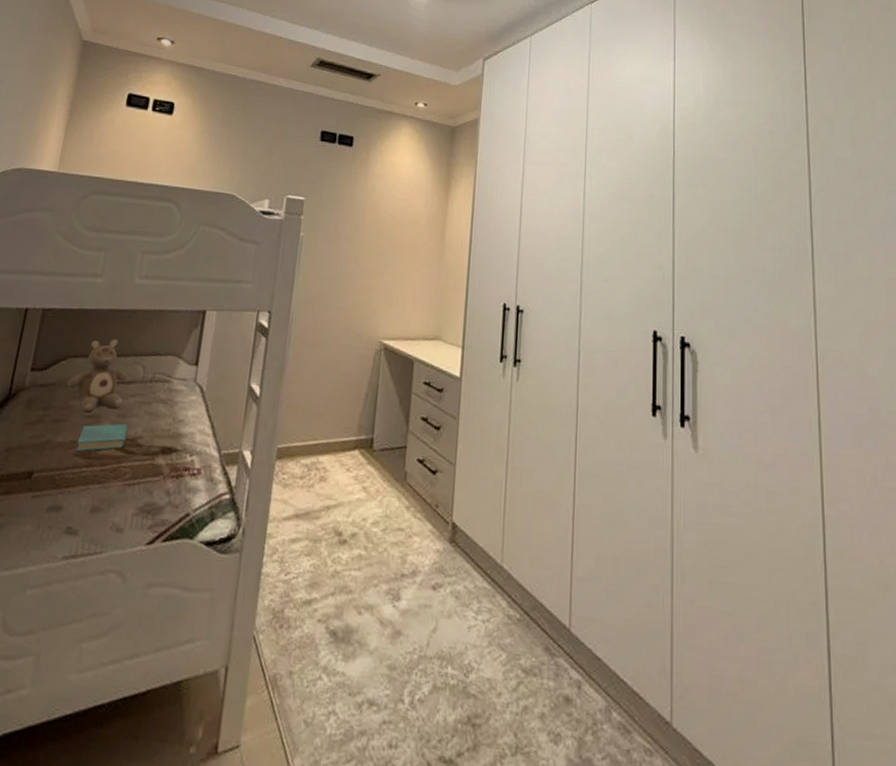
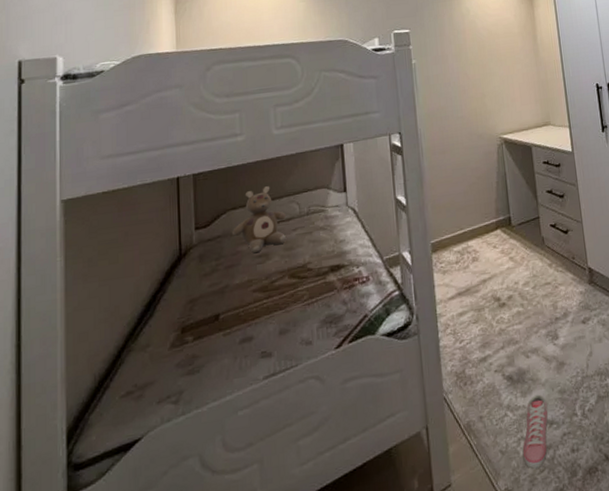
book: present [76,423,128,452] -> none [253,254,296,288]
sneaker: none [329,663,372,756] -> present [522,394,548,469]

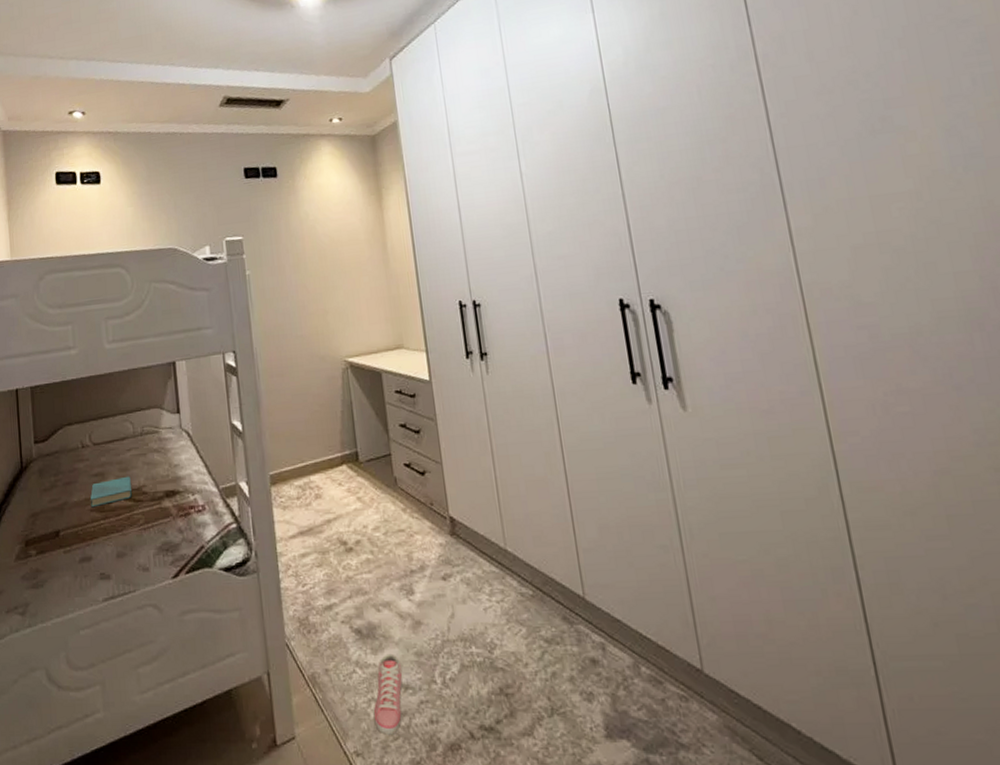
stuffed bear: present [232,186,286,254] -> none [69,403,120,472]
book: none [253,254,296,288] -> present [90,476,132,508]

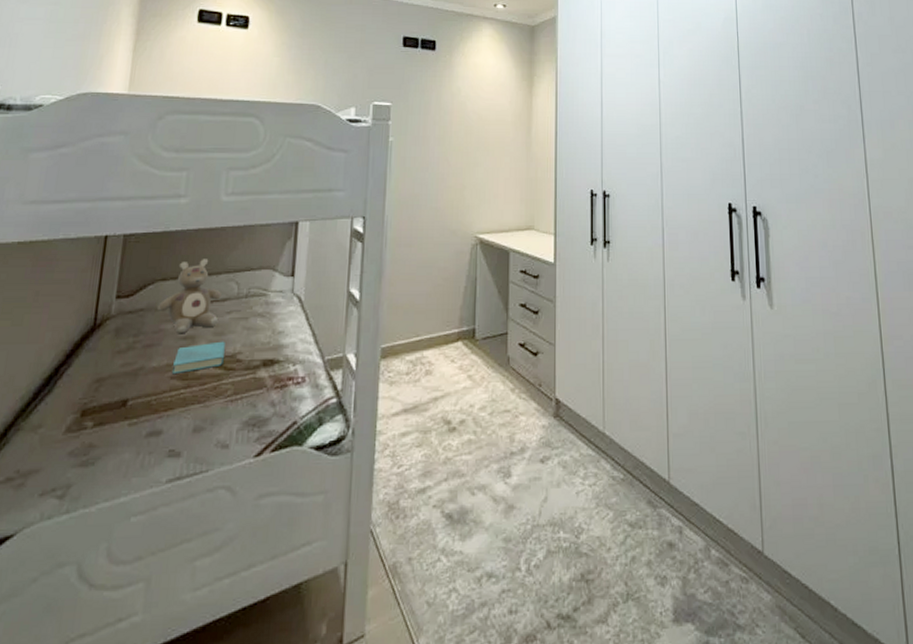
stuffed bear: none [69,403,120,472] -> present [158,259,221,334]
sneaker: present [373,653,403,735] -> none [452,540,489,628]

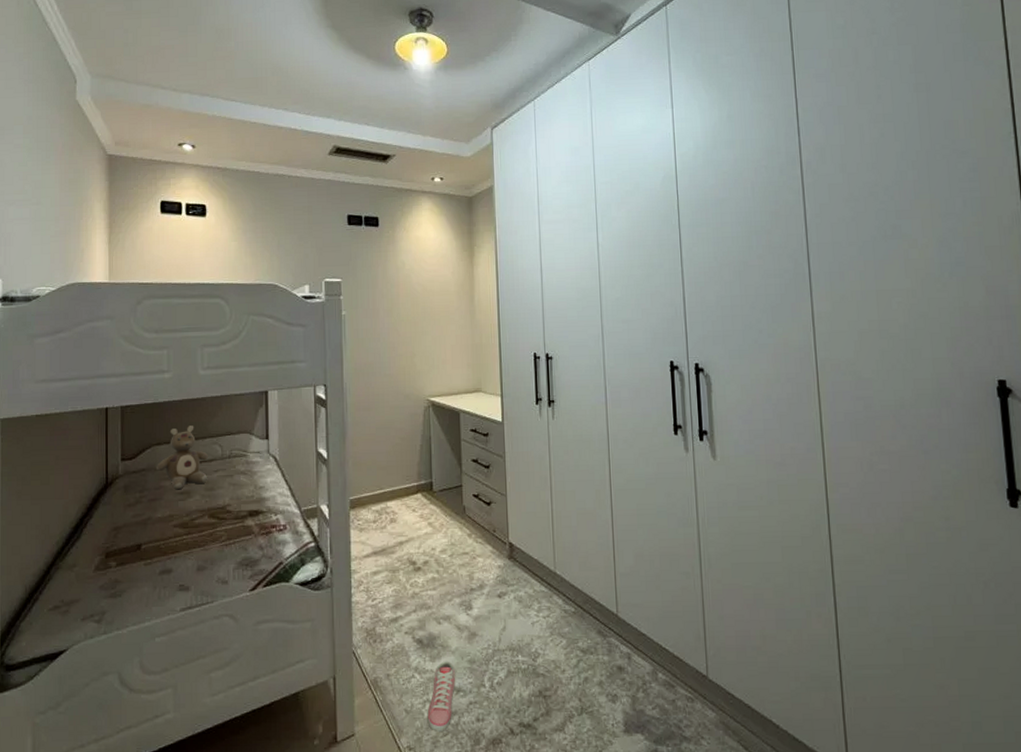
book: present [172,341,225,375] -> none [175,495,216,524]
sneaker: none [452,540,489,628] -> present [427,661,456,731]

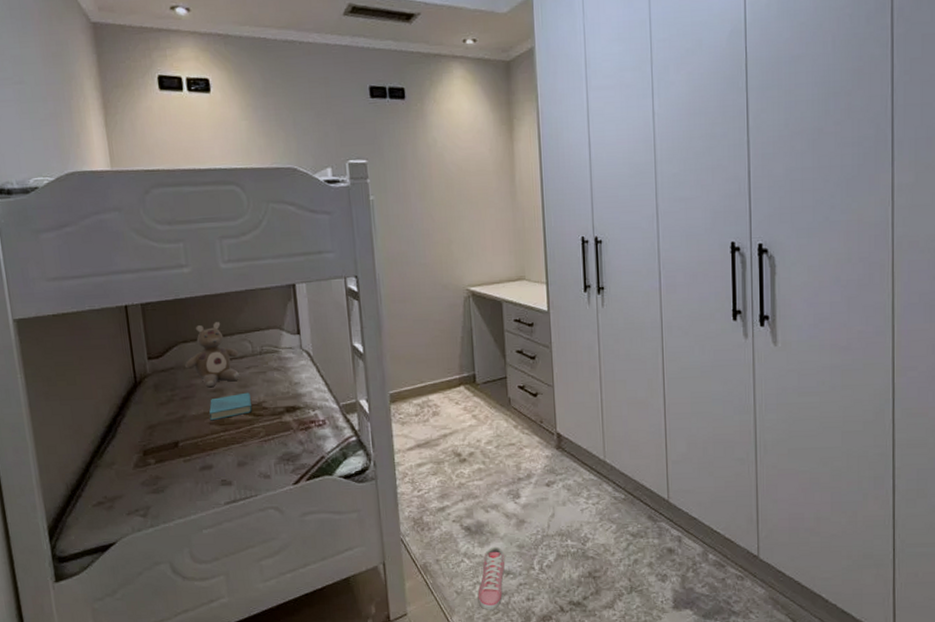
book: none [175,495,216,524] -> present [209,392,252,421]

